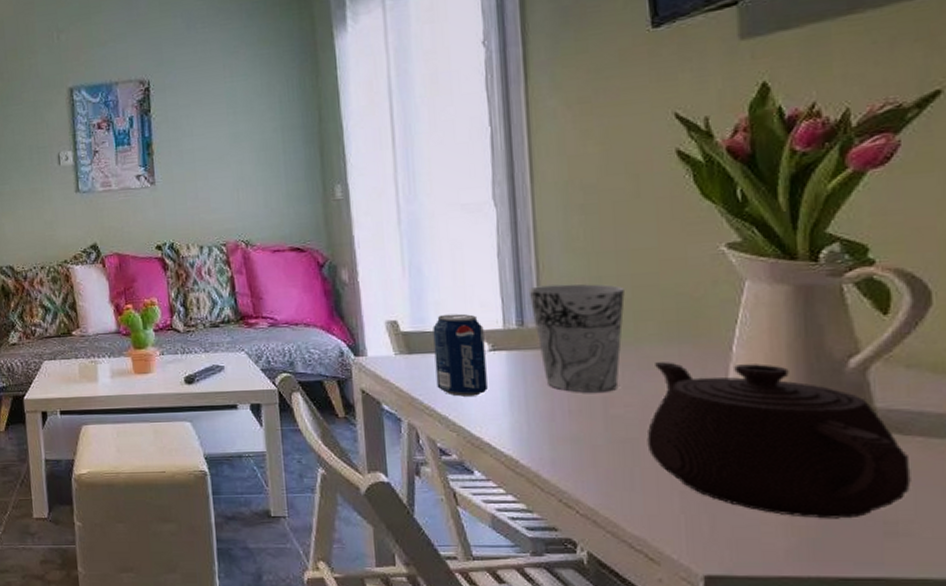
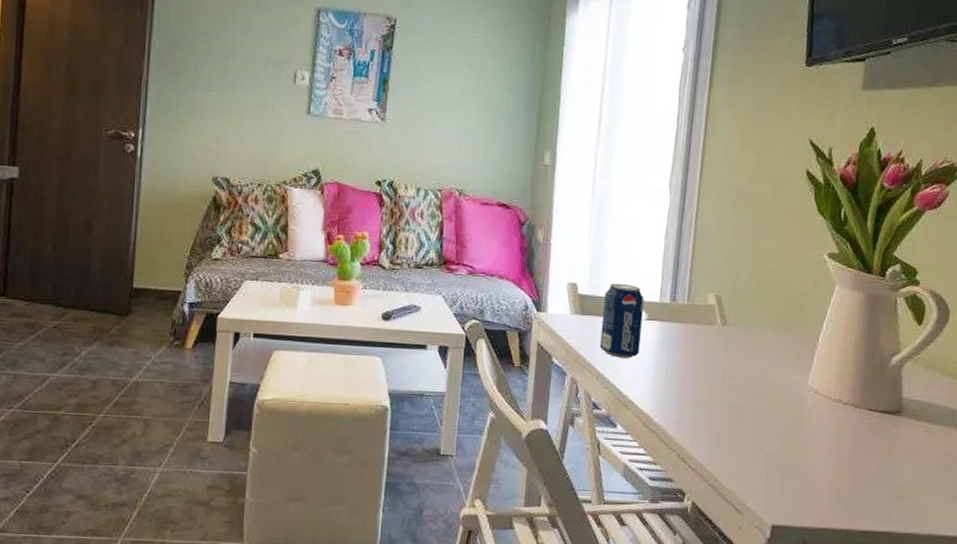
cup: present [528,283,625,393] -> none [683,268,753,366]
teapot: present [647,362,911,519] -> none [749,345,917,484]

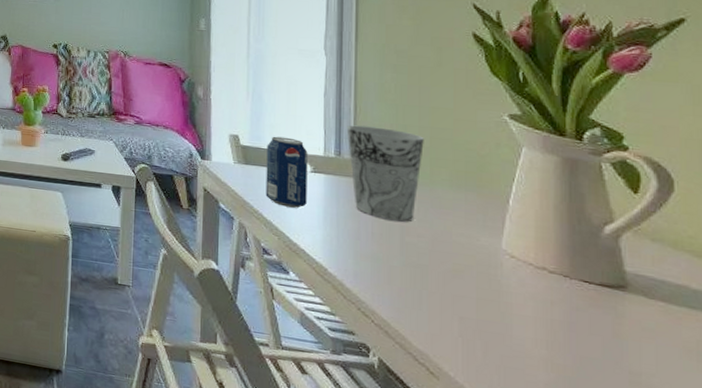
cup: none [683,268,753,366] -> present [346,125,424,222]

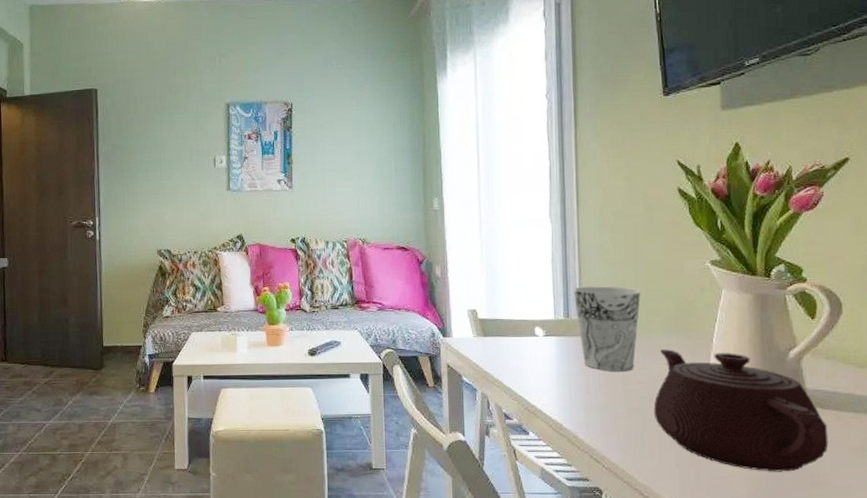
beverage can: present [265,136,308,208] -> none [502,306,541,372]
teapot: none [434,203,653,365] -> present [653,349,829,472]

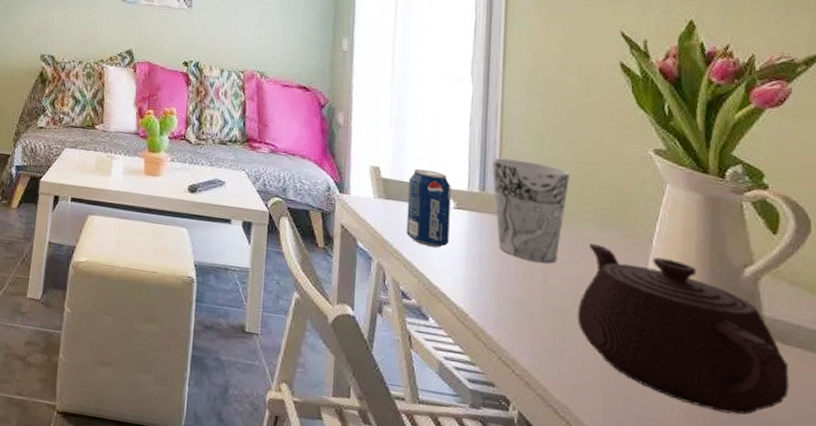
beverage can: none [502,306,541,372] -> present [406,168,451,248]

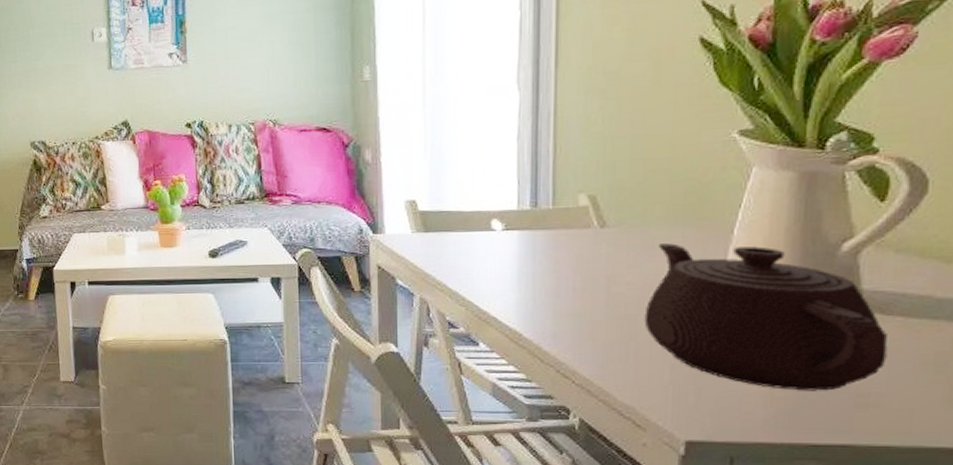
beverage can: present [406,168,451,248] -> none [450,194,498,273]
cup: present [491,157,570,264] -> none [544,167,636,271]

